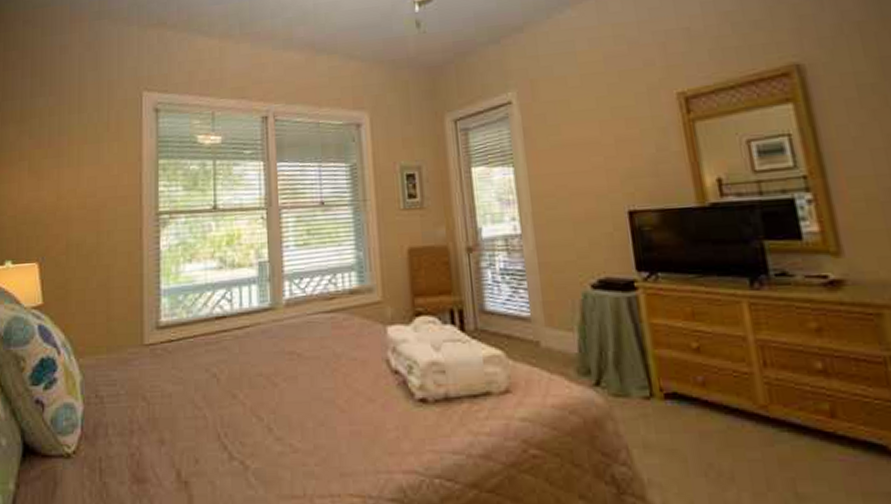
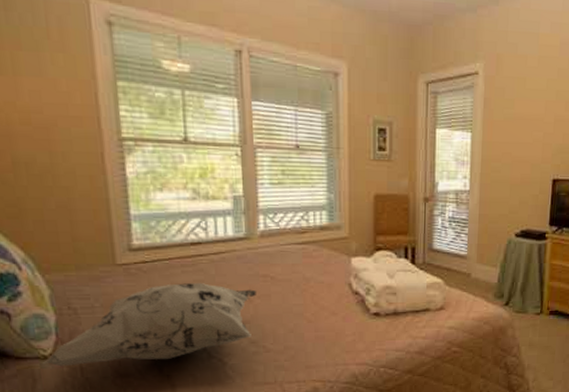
decorative pillow: none [65,362,283,468] -> present [42,282,257,367]

